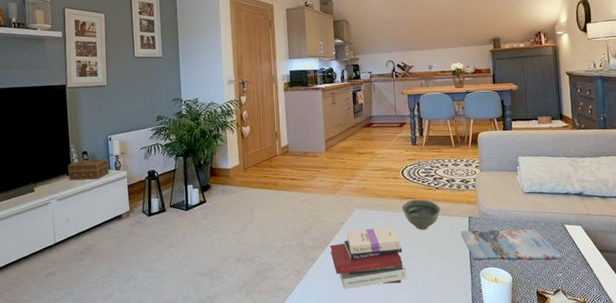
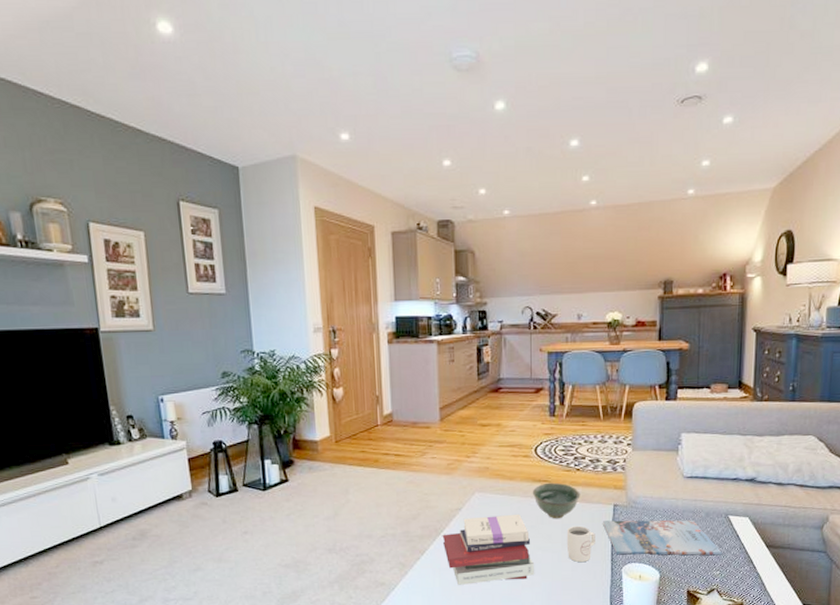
decorative box: present [68,159,110,181] -> none [109,425,164,452]
mug: none [431,235,456,268] -> present [566,525,595,563]

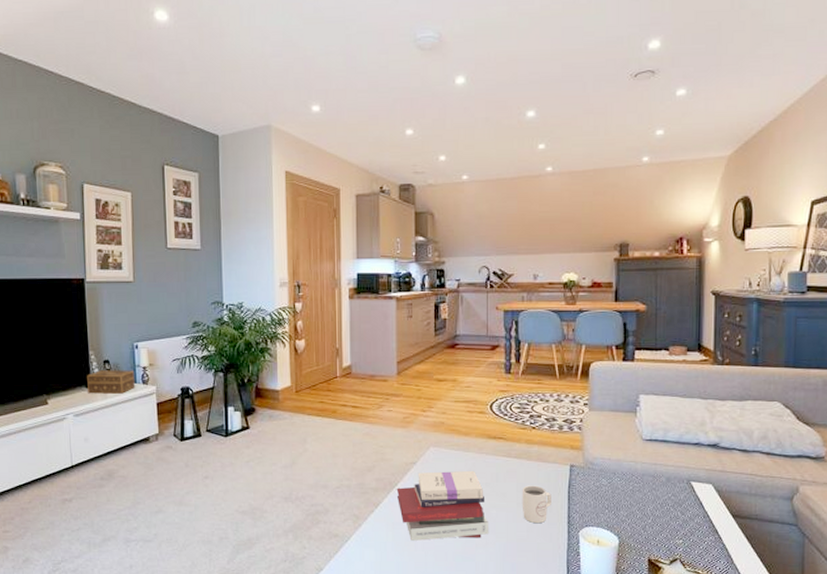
decorative box: none [109,425,164,452] -> present [87,370,136,394]
bowl: present [532,482,580,519] -> none [487,440,536,478]
magazine: present [603,520,722,556] -> none [559,481,685,523]

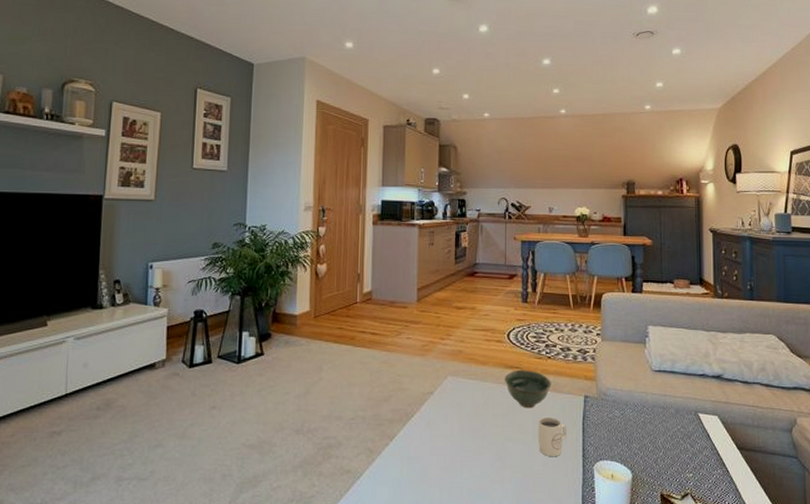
decorative box: present [87,370,136,394] -> none [93,290,146,316]
books: present [396,471,489,541] -> none [412,402,505,476]
bowl: none [487,440,536,478] -> present [504,369,552,409]

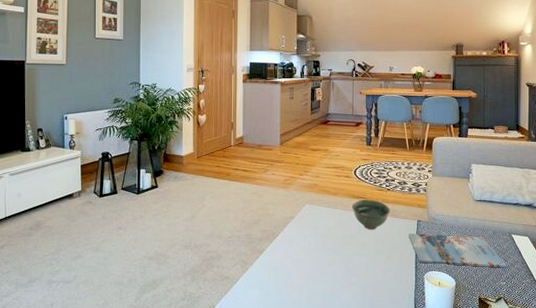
mug: present [537,417,567,457] -> none [379,236,402,268]
magazine: none [574,413,694,456] -> present [409,234,507,268]

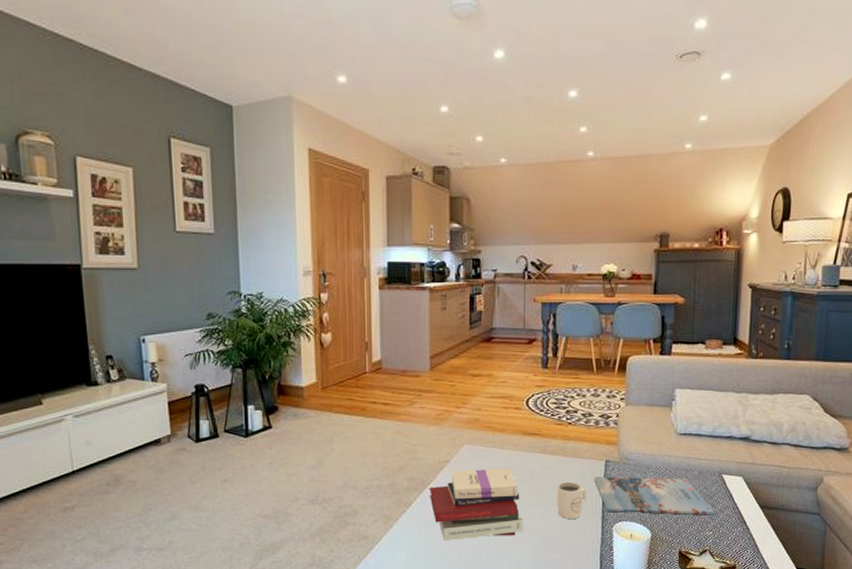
books: none [277,224,353,282] -> present [429,469,524,540]
bowl: present [351,199,390,230] -> none [522,436,572,474]
mug: none [379,236,402,268] -> present [556,481,586,520]

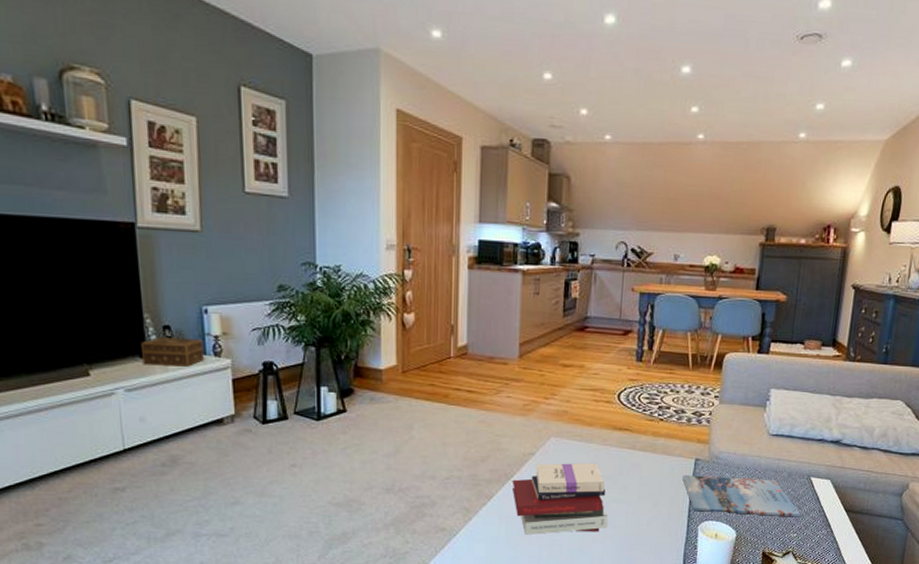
decorative box: none [87,366,143,393] -> present [141,337,205,367]
mug: present [556,481,586,520] -> none [643,479,674,518]

